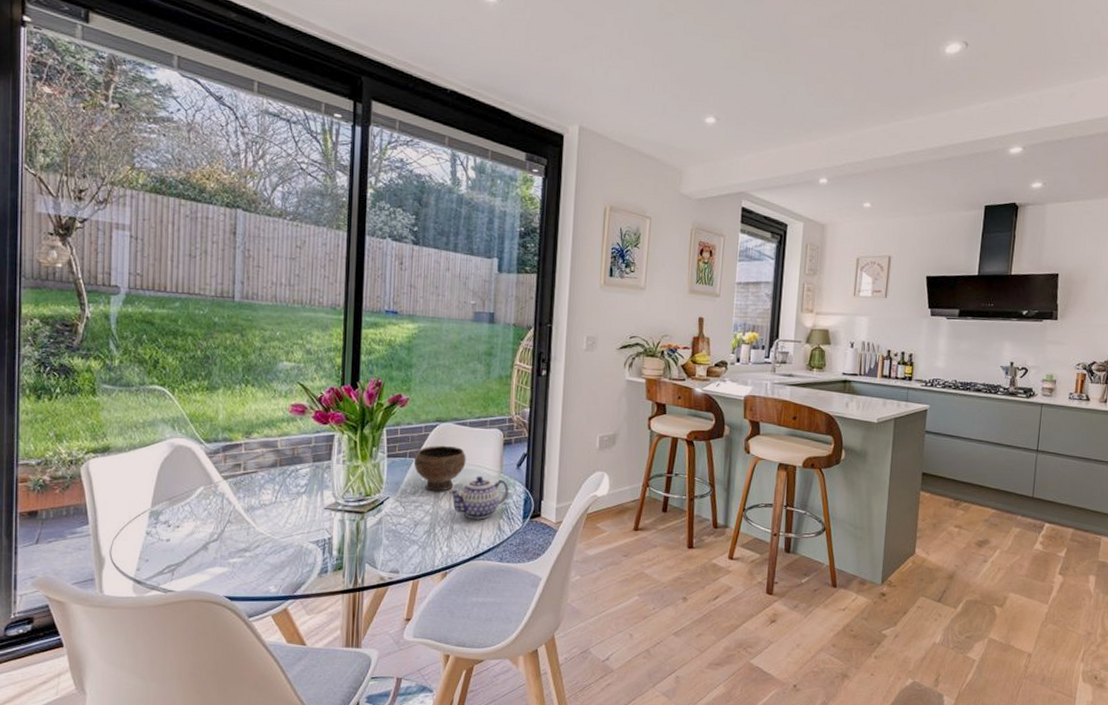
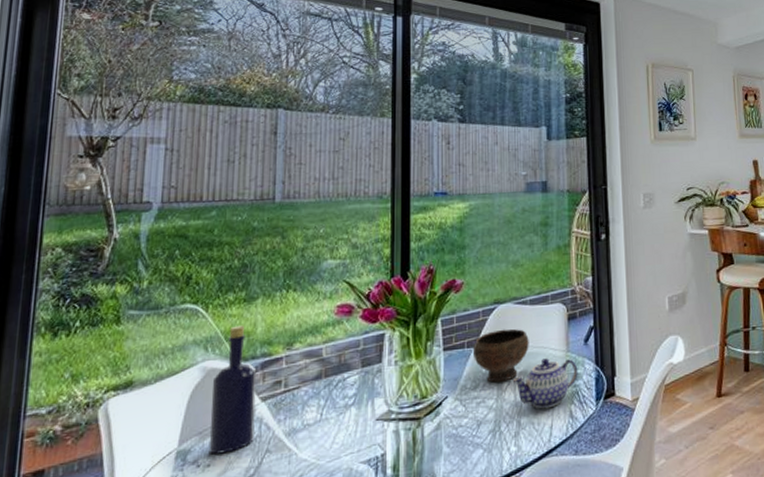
bottle: none [178,410,219,519] -> present [208,325,257,454]

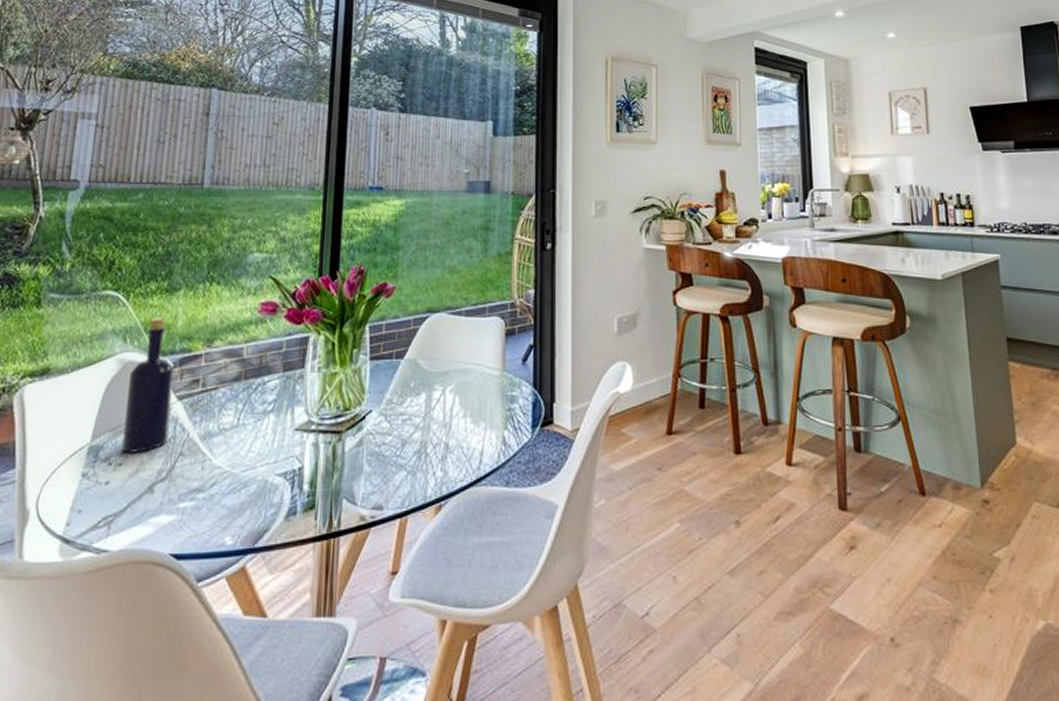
bowl: present [472,329,529,383] -> none [401,341,462,399]
teapot: present [514,358,578,409] -> none [443,376,514,432]

